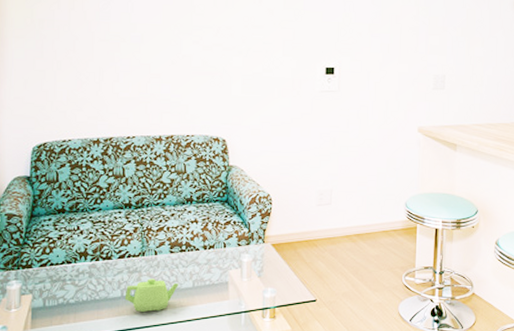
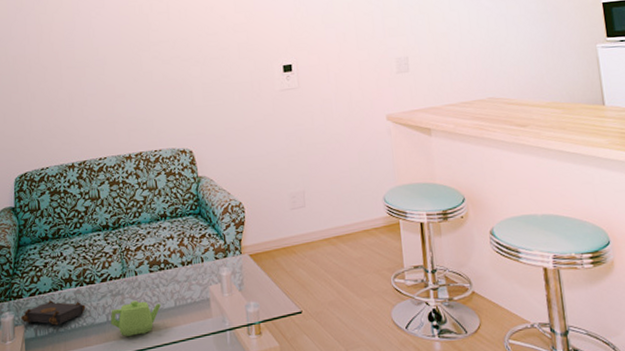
book: none [29,272,100,297] -> present [21,300,86,326]

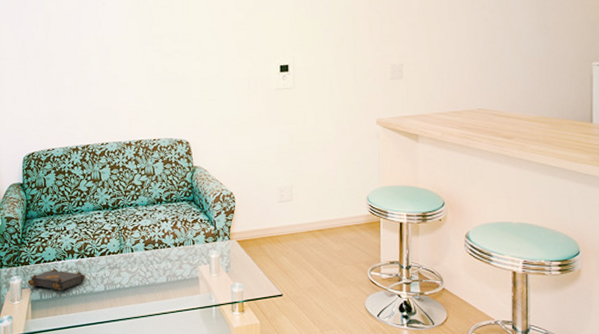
teapot: present [110,300,161,336] -> none [107,274,154,305]

